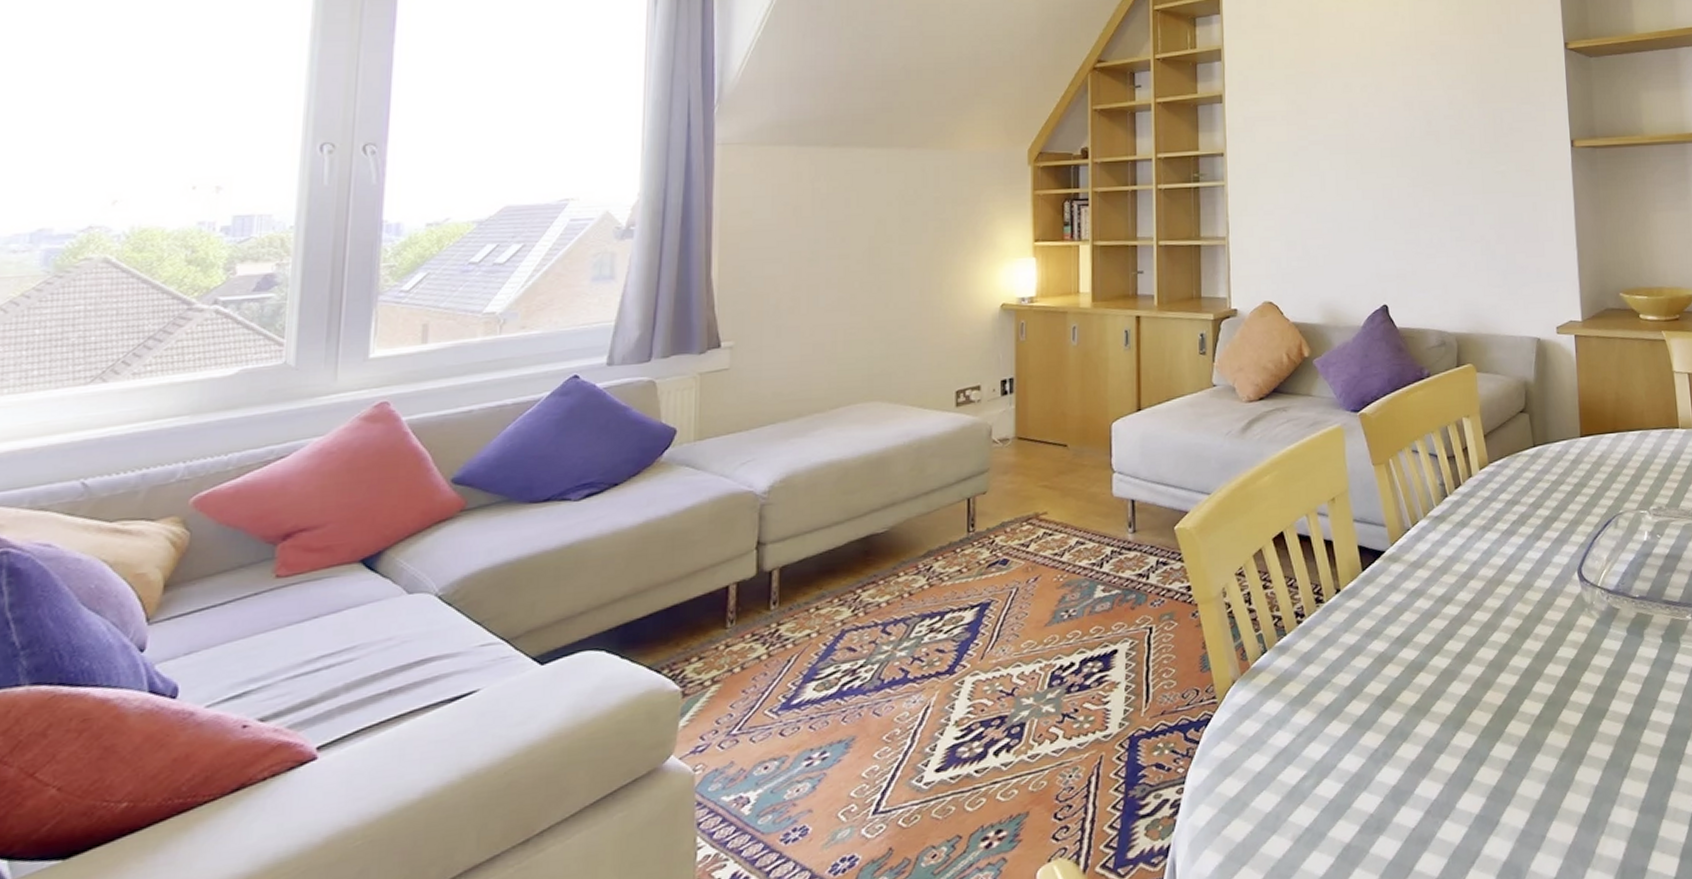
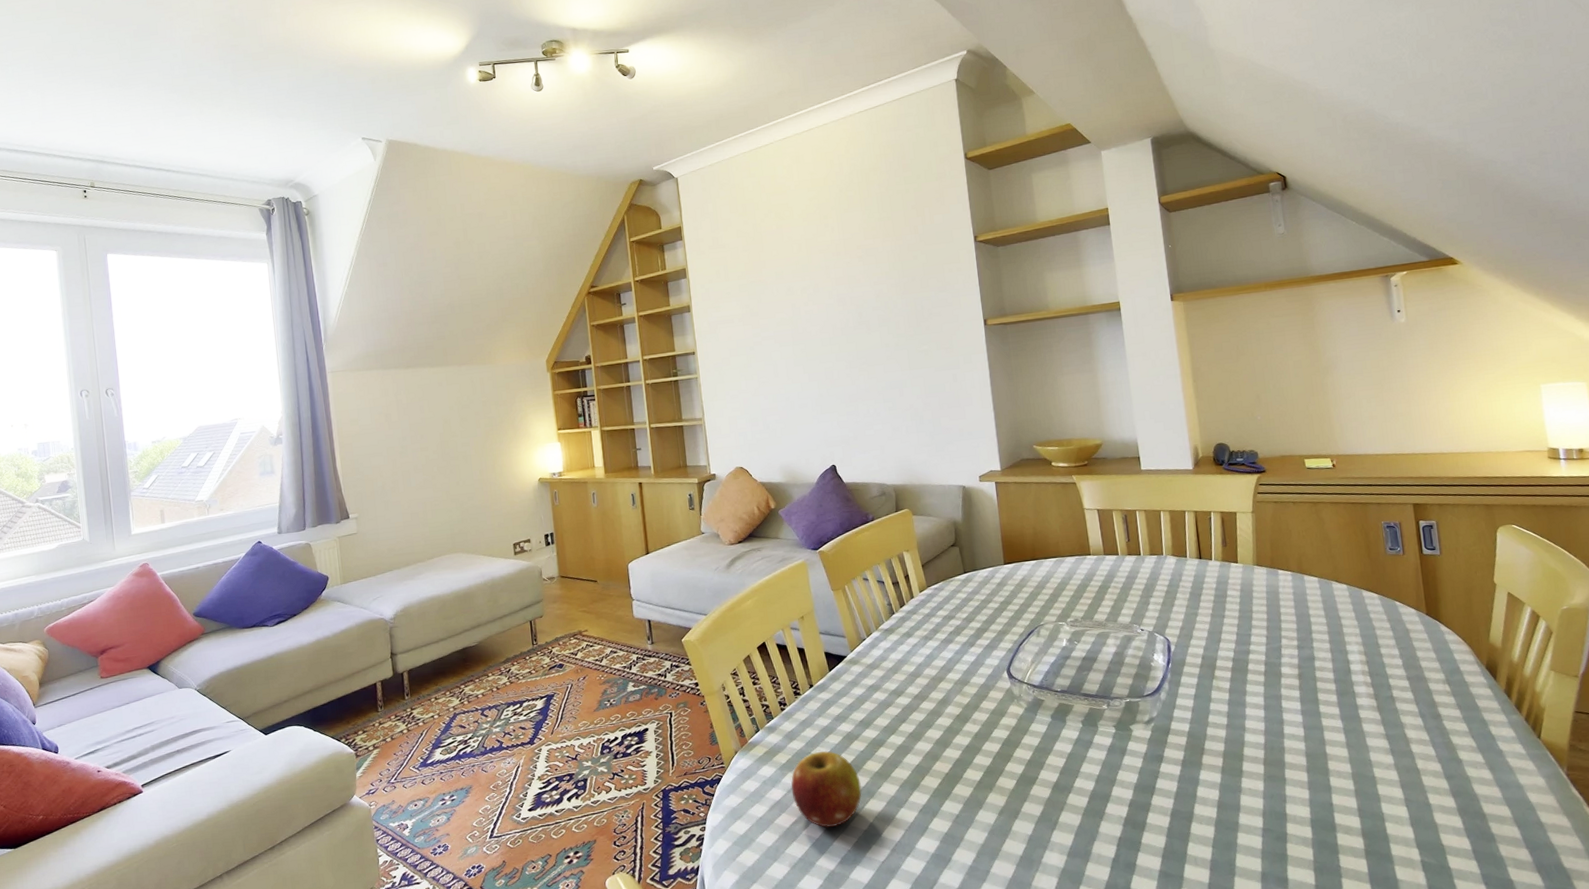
fruit: none [1302,677,1393,785] -> present [791,750,862,828]

